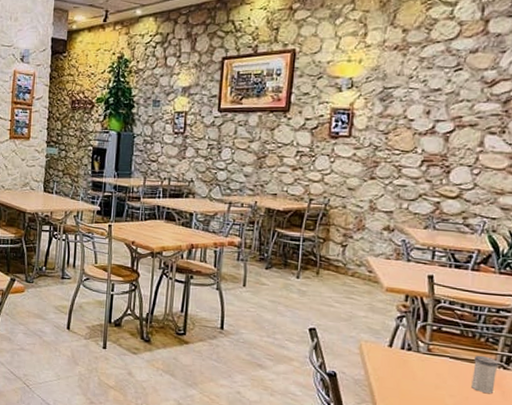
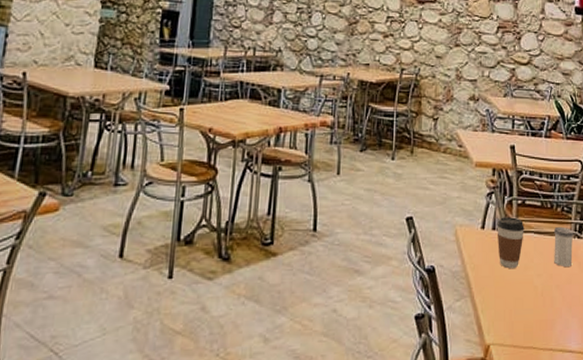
coffee cup: none [405,339,439,386] -> present [496,217,524,269]

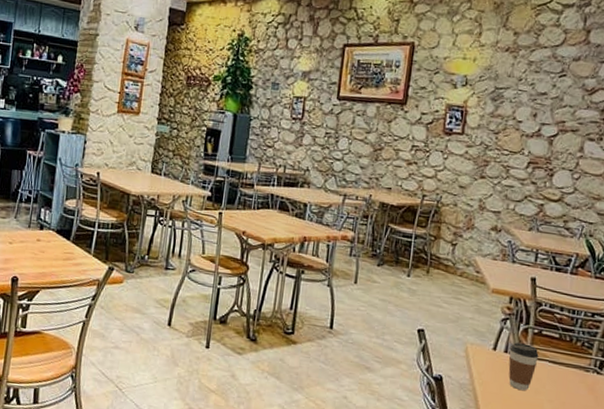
salt shaker: present [554,226,574,268] -> none [568,359,593,399]

